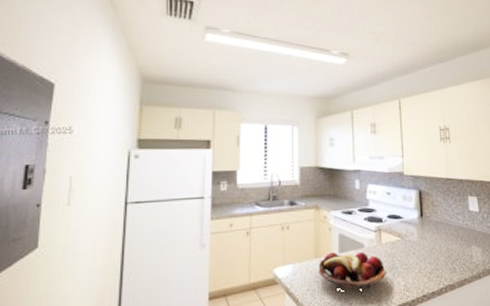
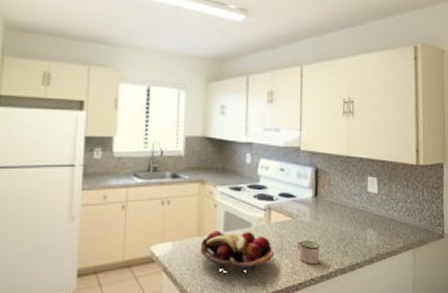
mug: none [407,258,430,282] -> present [297,240,320,265]

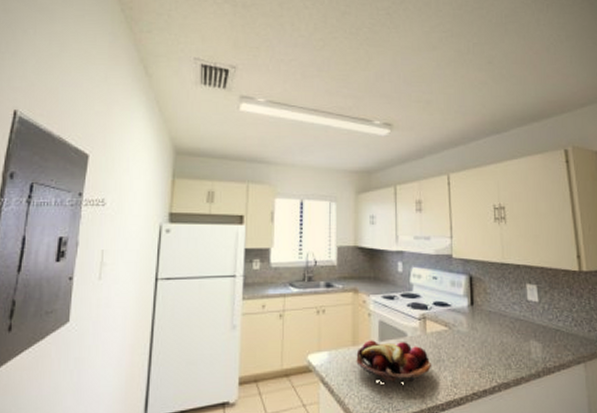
mug: present [297,240,320,265] -> none [455,351,481,378]

